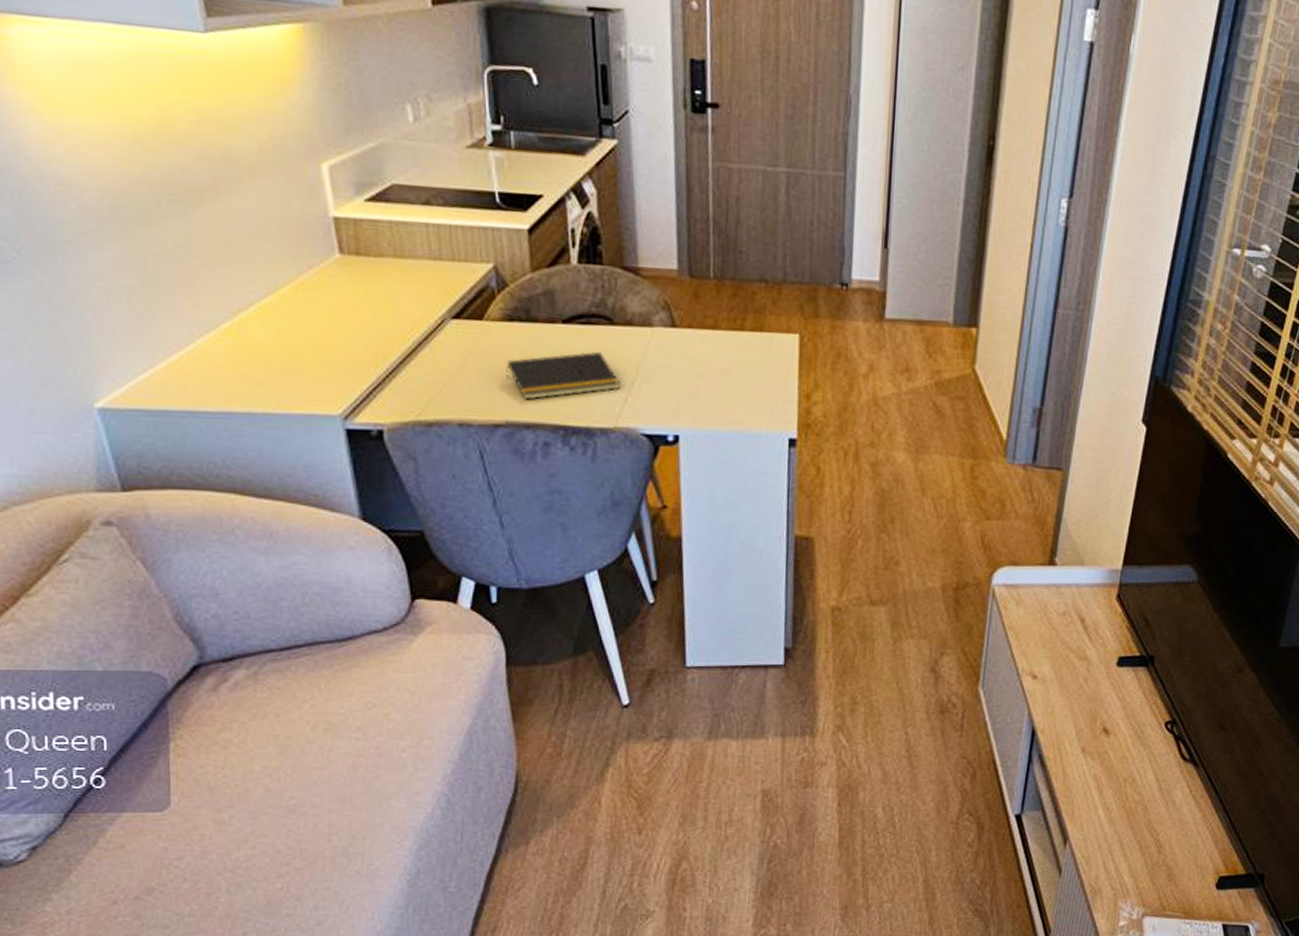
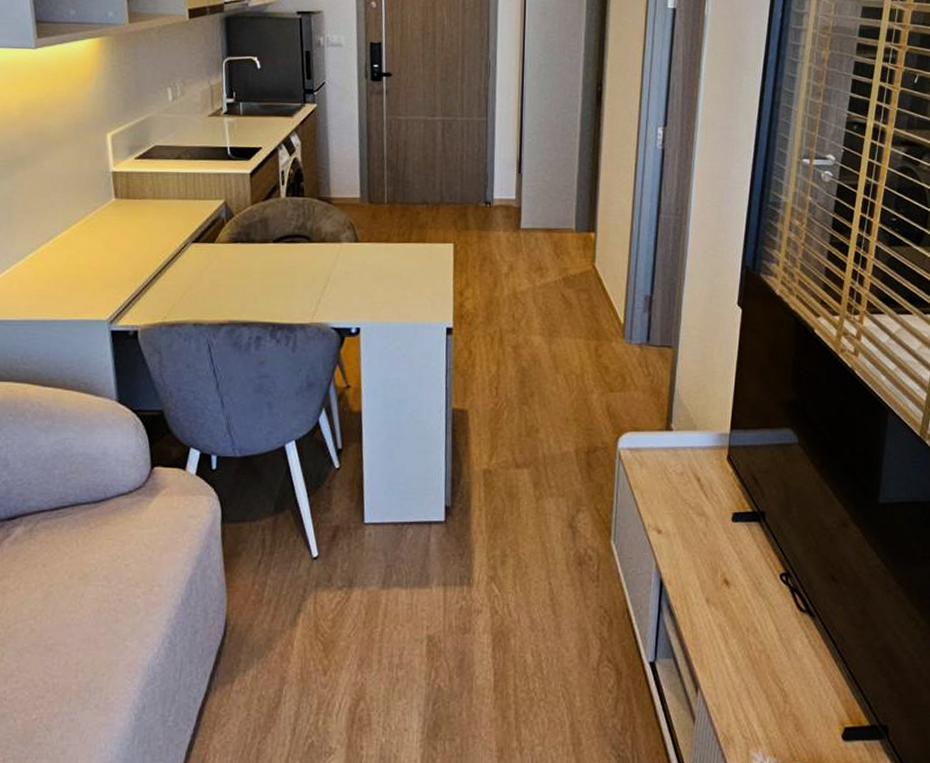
notepad: present [506,351,620,400] -> none [230,263,315,303]

